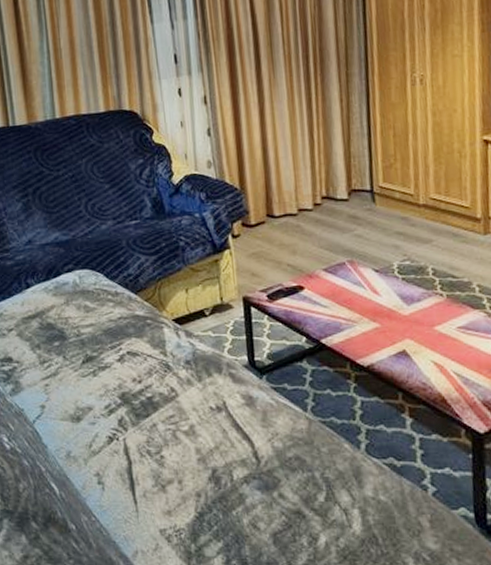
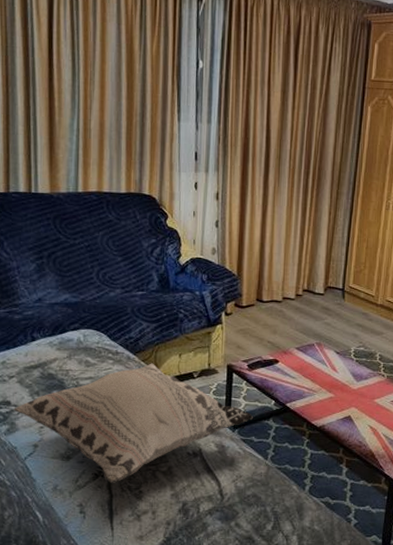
decorative pillow: none [16,302,282,447] -> present [14,363,253,483]

